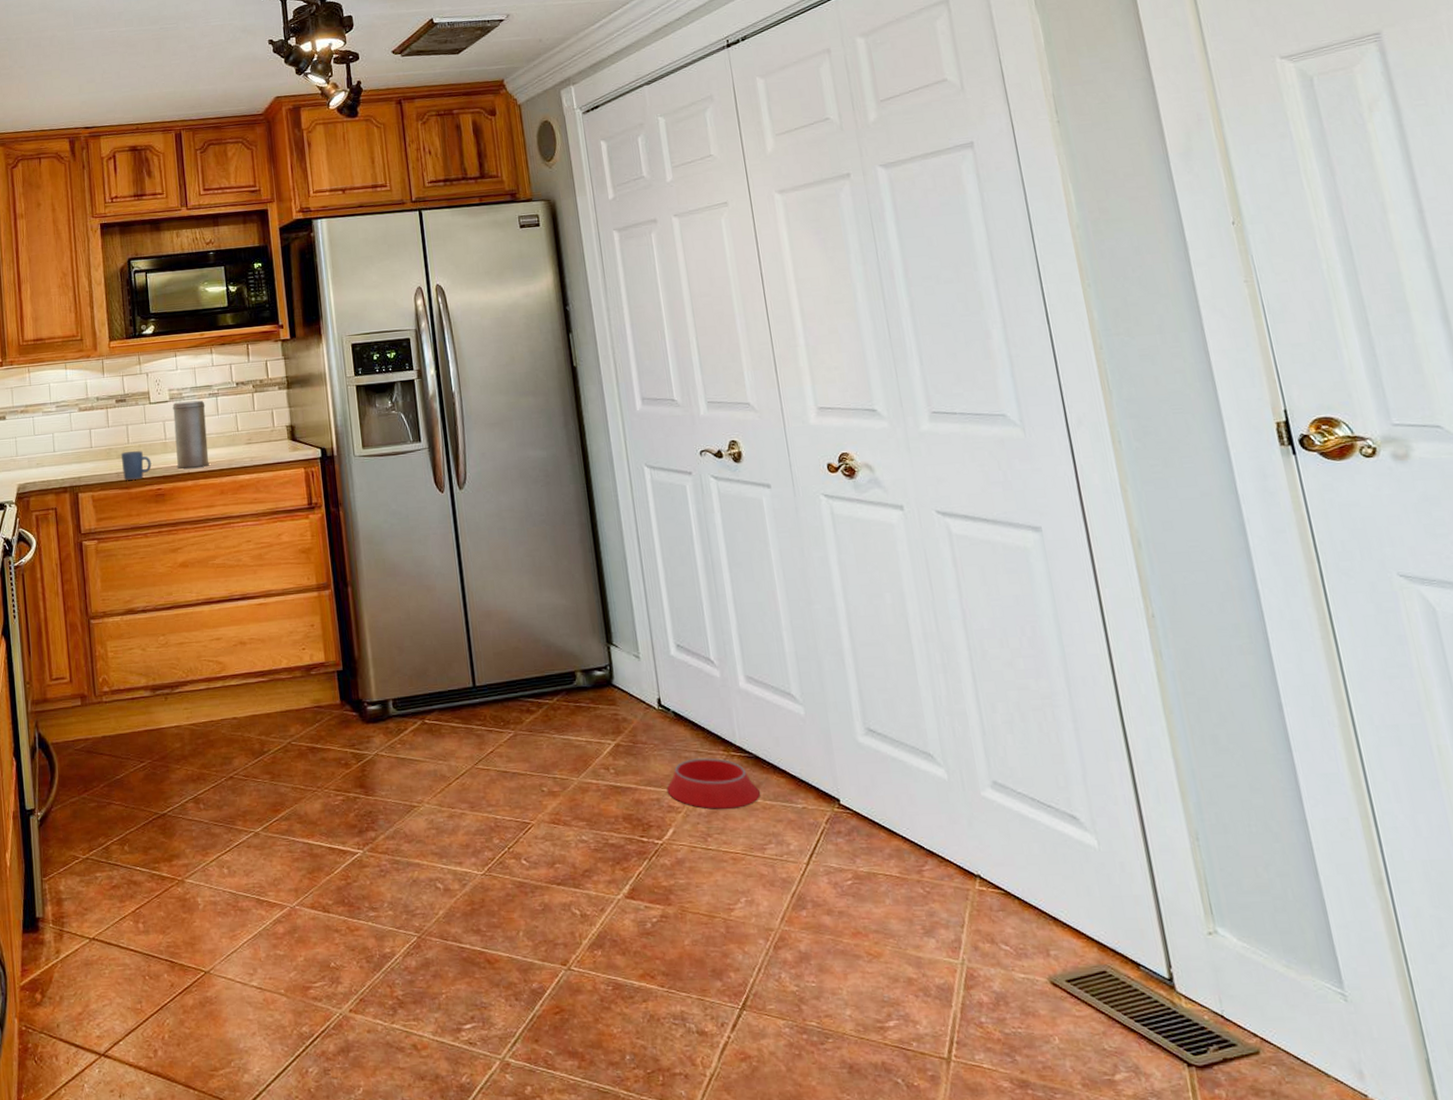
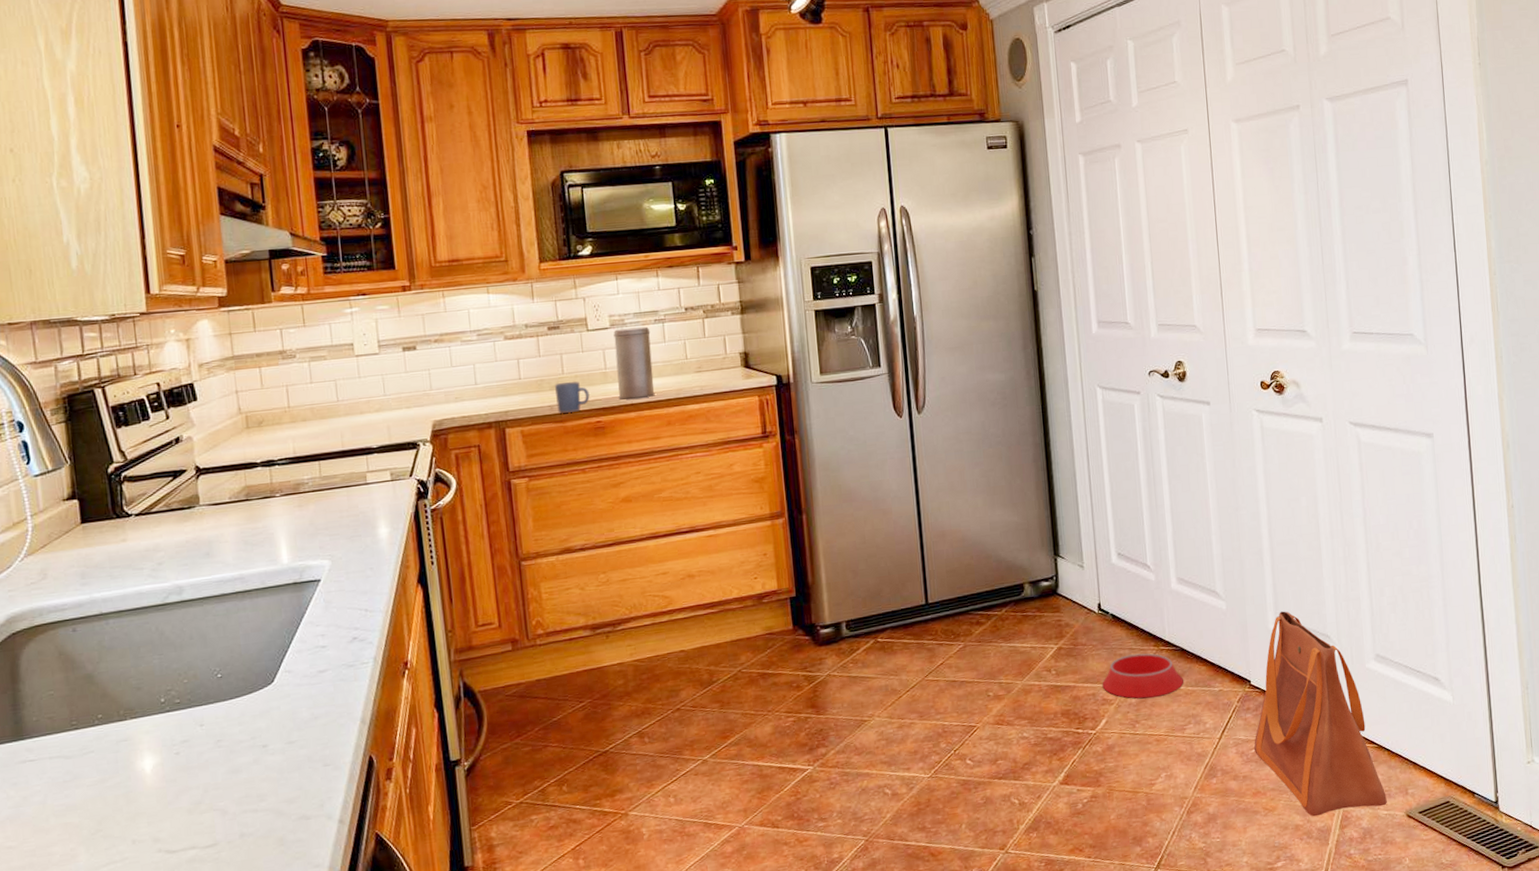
shopping bag: none [849,722,1023,970] -> present [1253,611,1387,817]

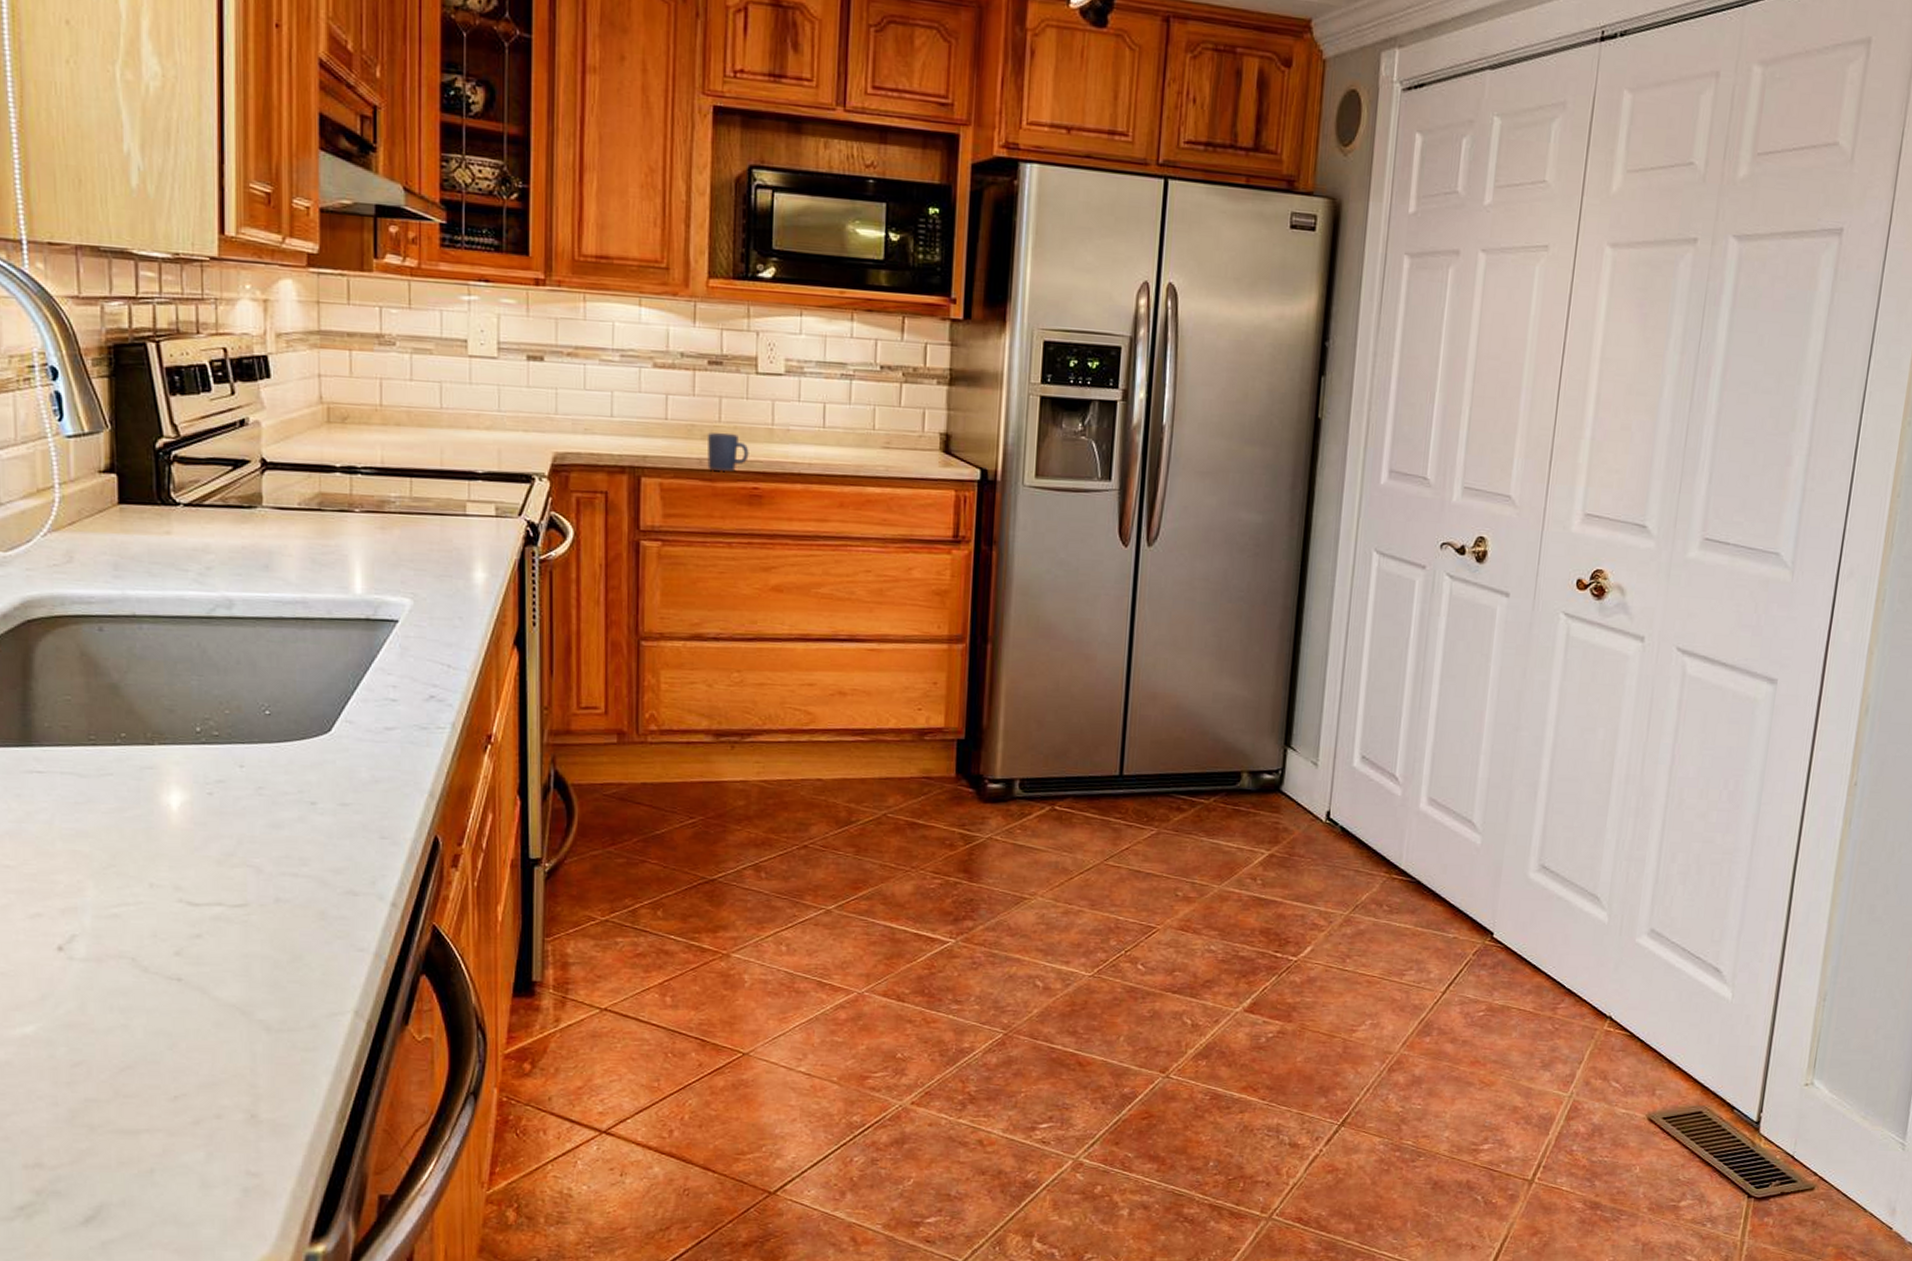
canister: present [613,326,655,400] -> none [784,378,834,469]
pet bowl: present [1102,653,1183,699] -> none [1314,877,1413,932]
shopping bag: present [1253,611,1387,817] -> none [1481,859,1629,1103]

